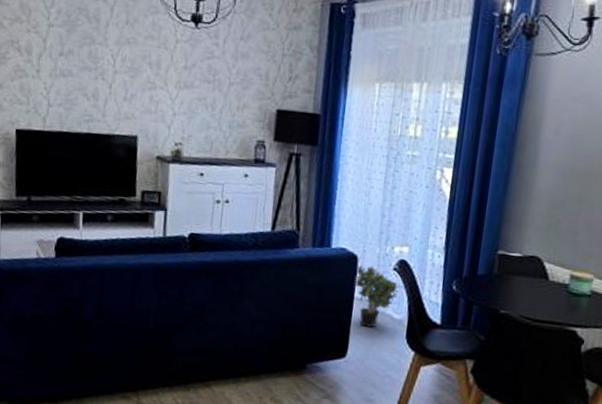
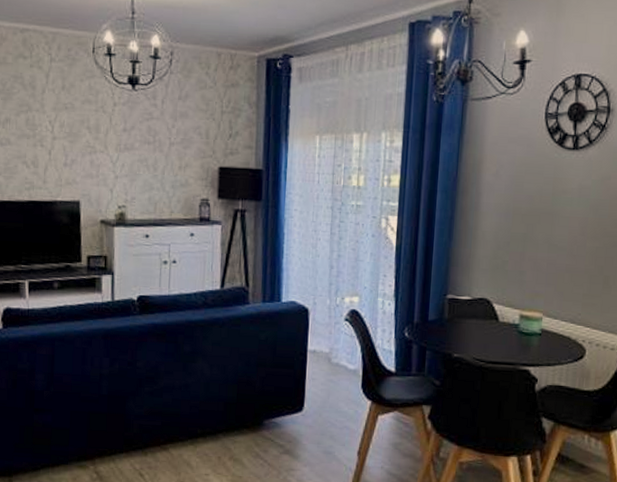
potted plant: present [354,265,399,328] -> none [306,317,352,380]

